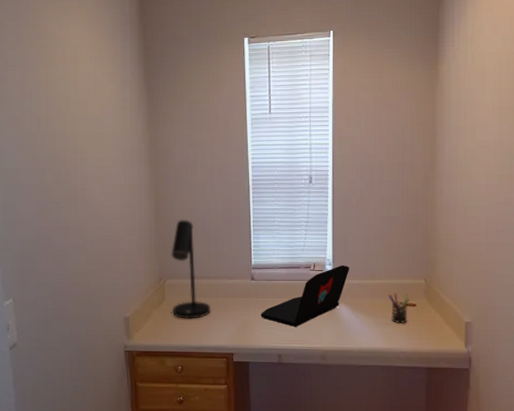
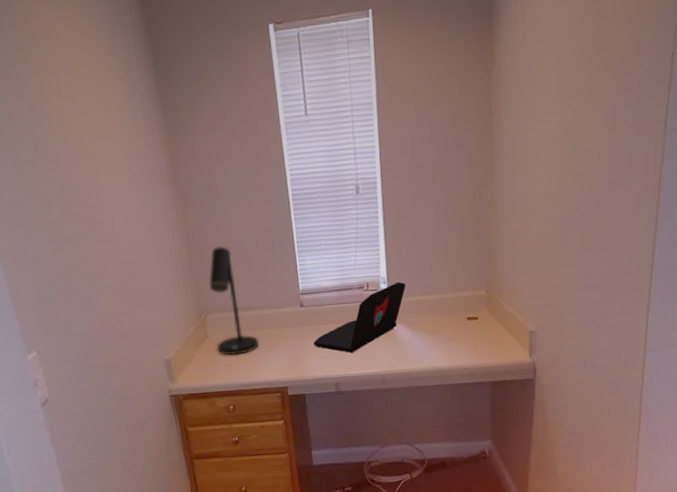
pen holder: present [388,293,410,323] -> none [448,307,471,339]

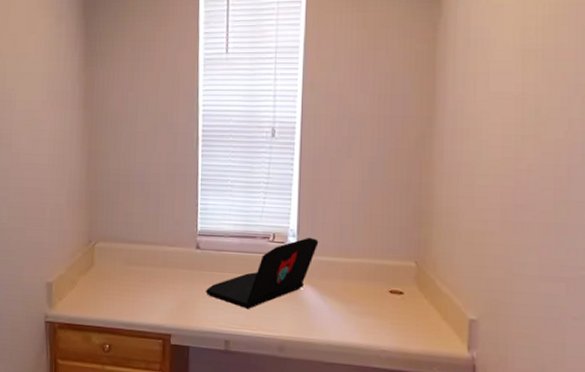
desk lamp: present [208,246,260,356] -> none [101,174,147,291]

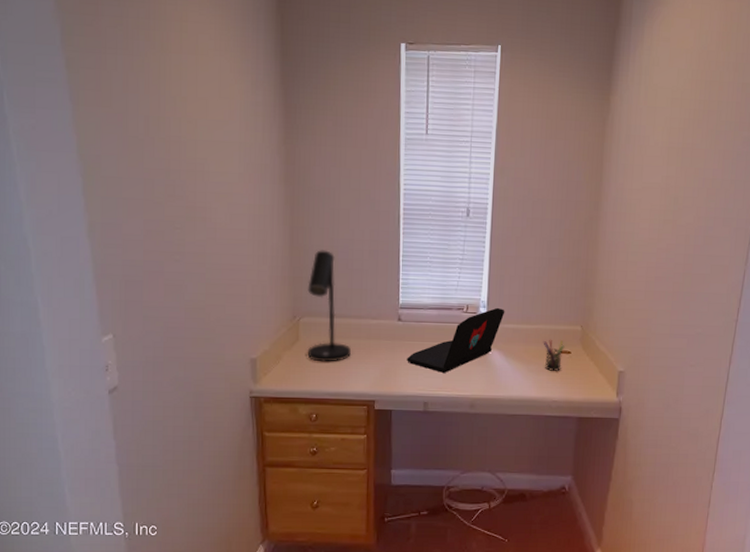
desk lamp: none [101,174,147,291] -> present [307,250,352,362]
pen holder: none [366,276,395,315] -> present [543,339,565,371]

